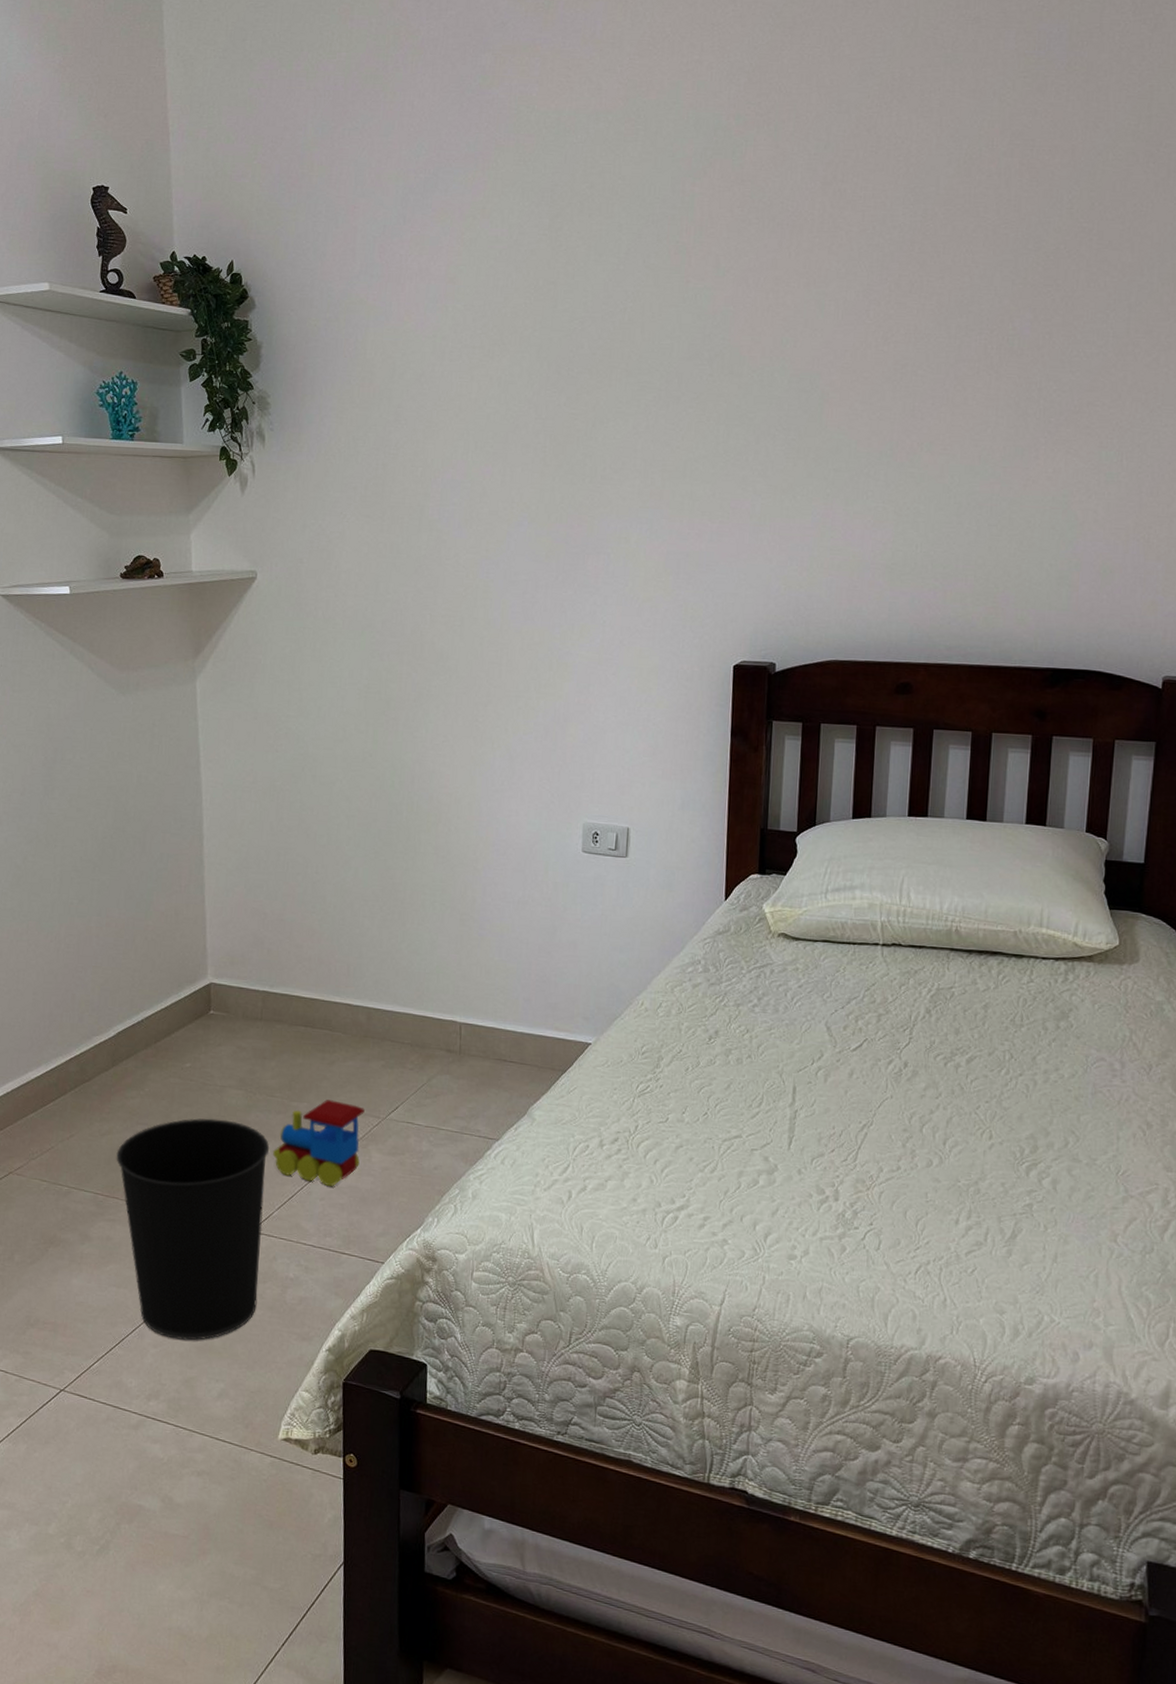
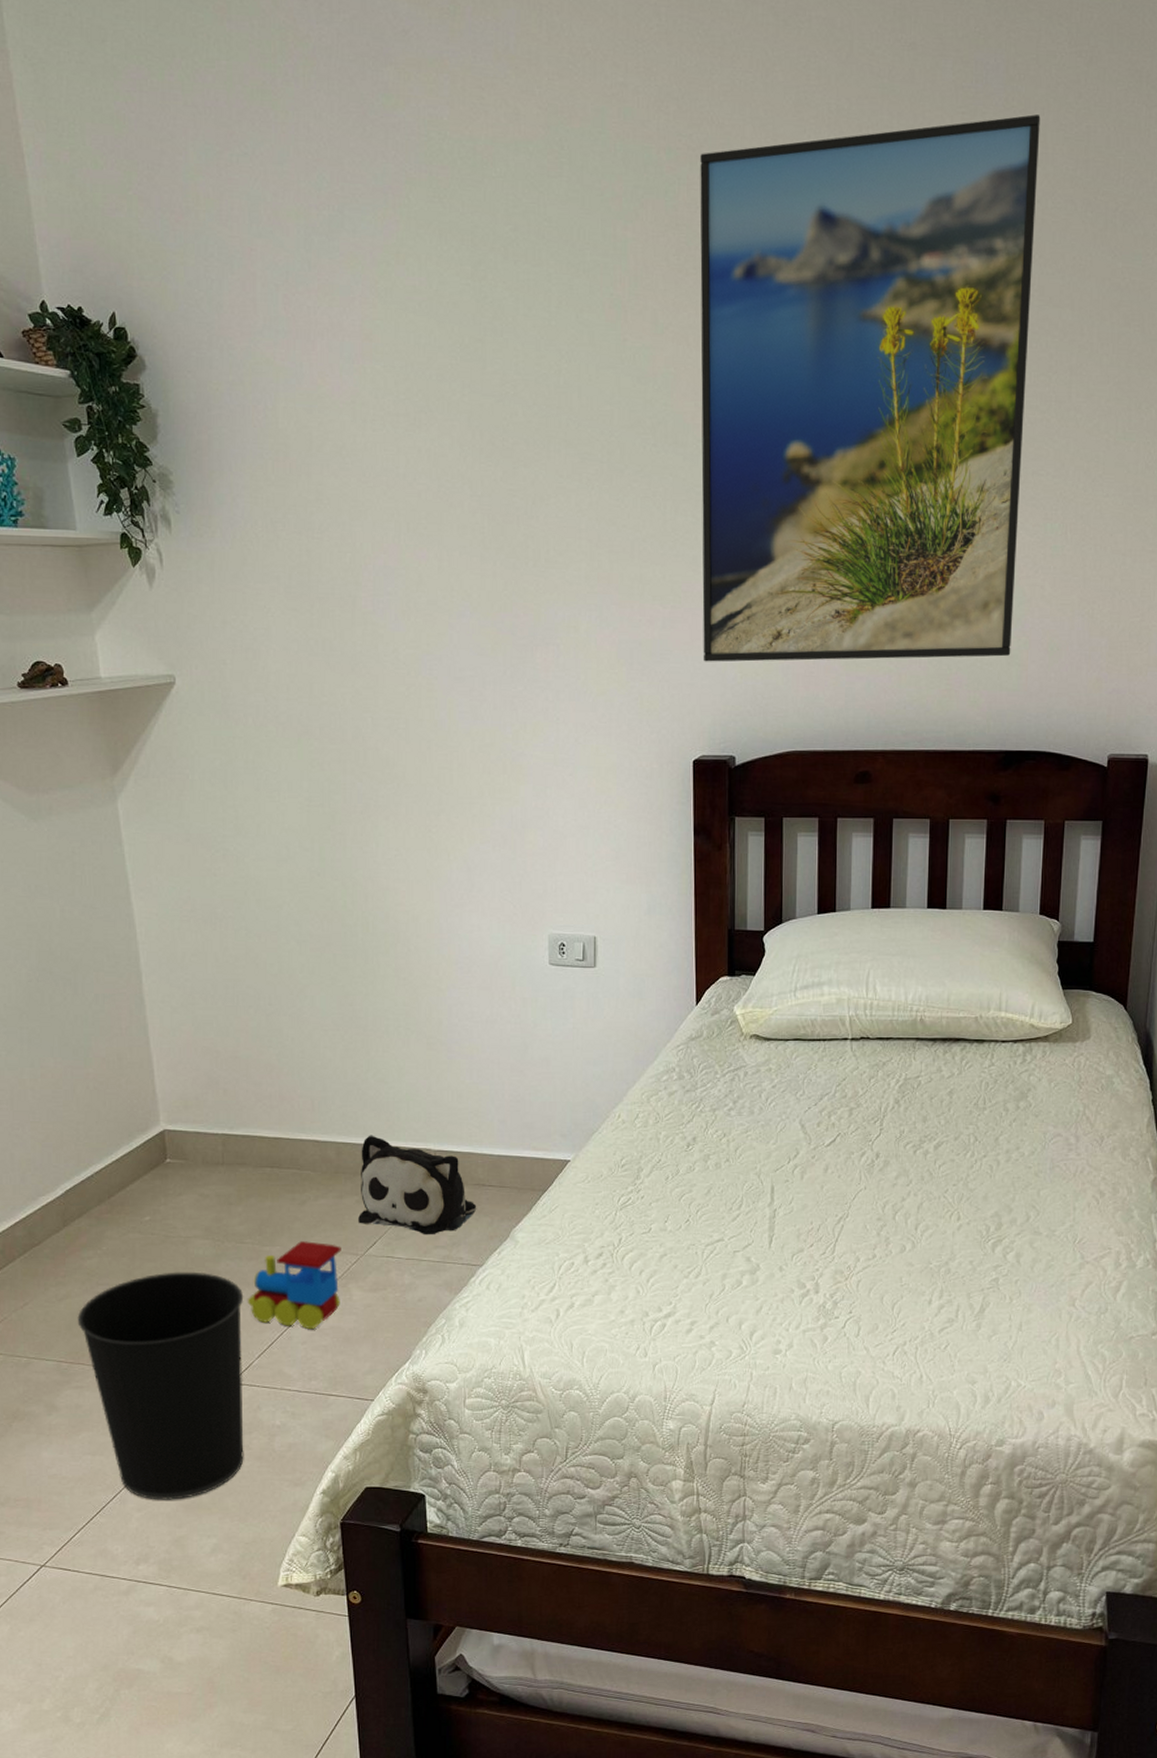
plush toy: none [383,1003,496,1105] -> present [358,1135,476,1234]
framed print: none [748,76,1103,577] -> present [700,114,1041,662]

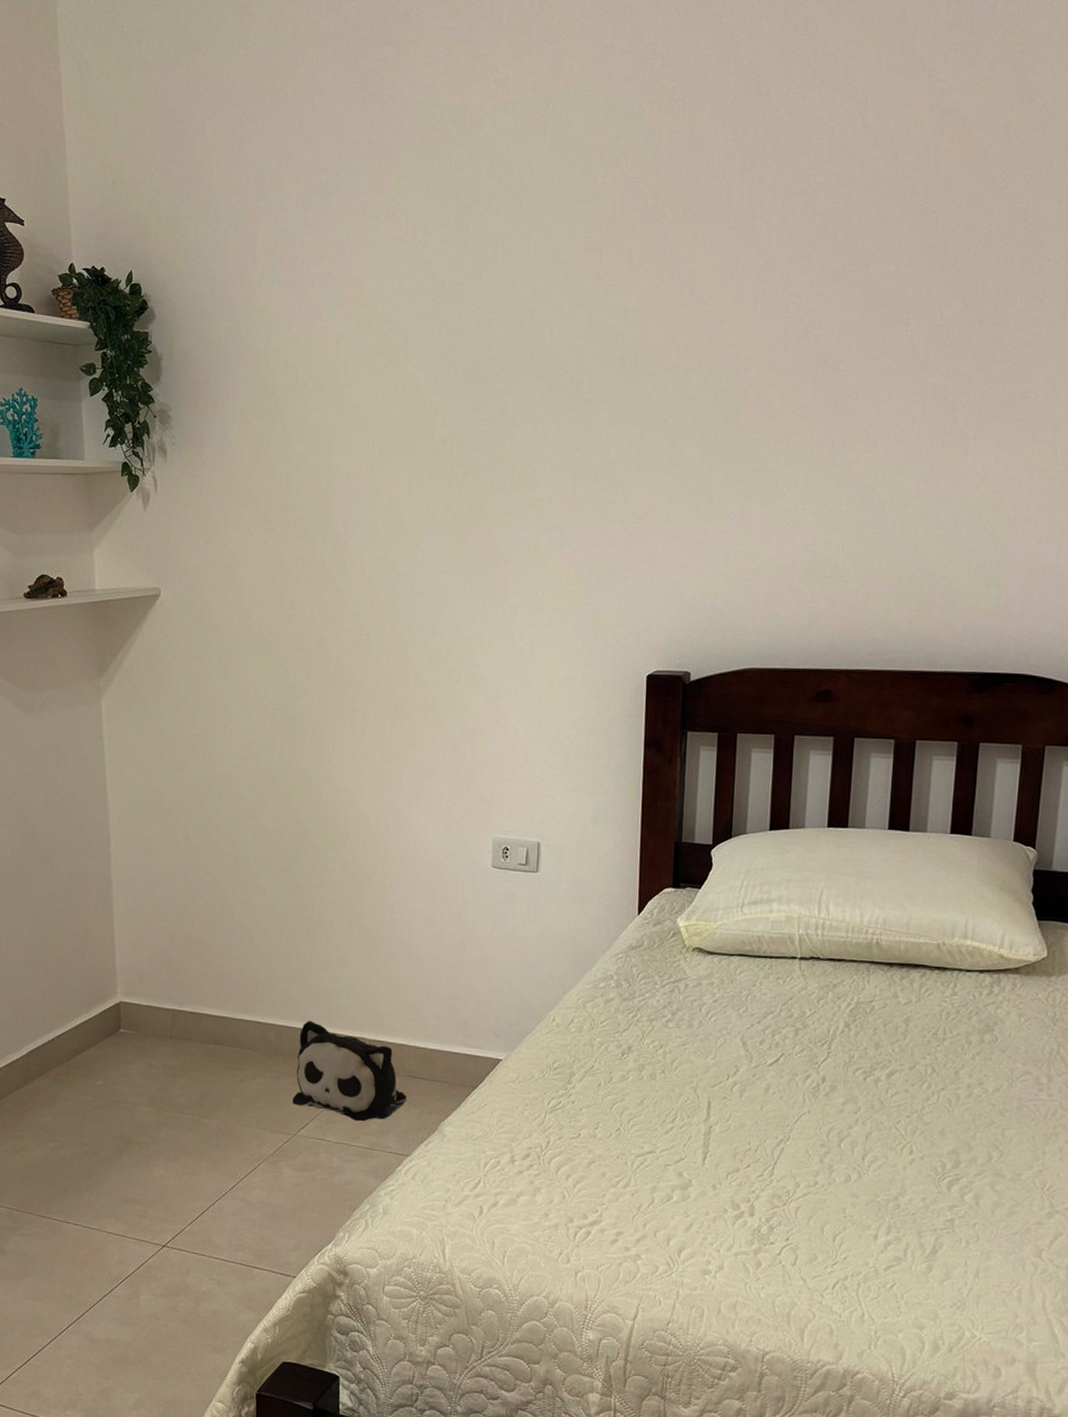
wastebasket: present [77,1272,244,1500] -> none [30,1135,181,1352]
toy train: present [247,1241,341,1329] -> none [183,1116,275,1202]
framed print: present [700,114,1041,662] -> none [662,46,1040,581]

